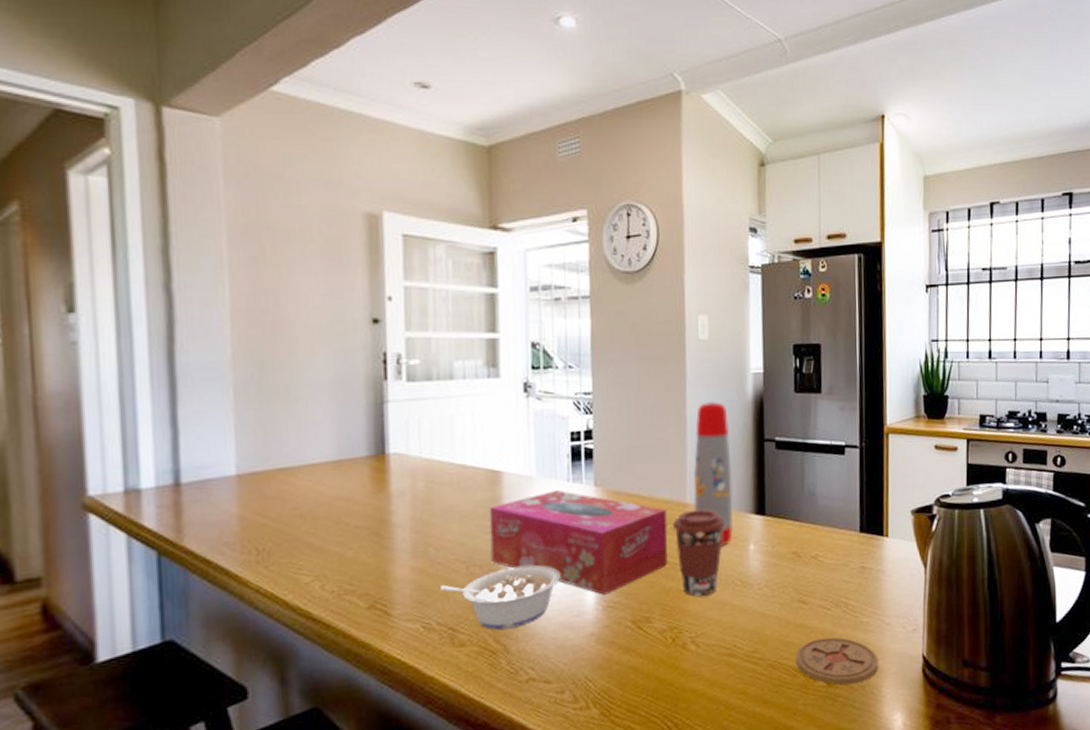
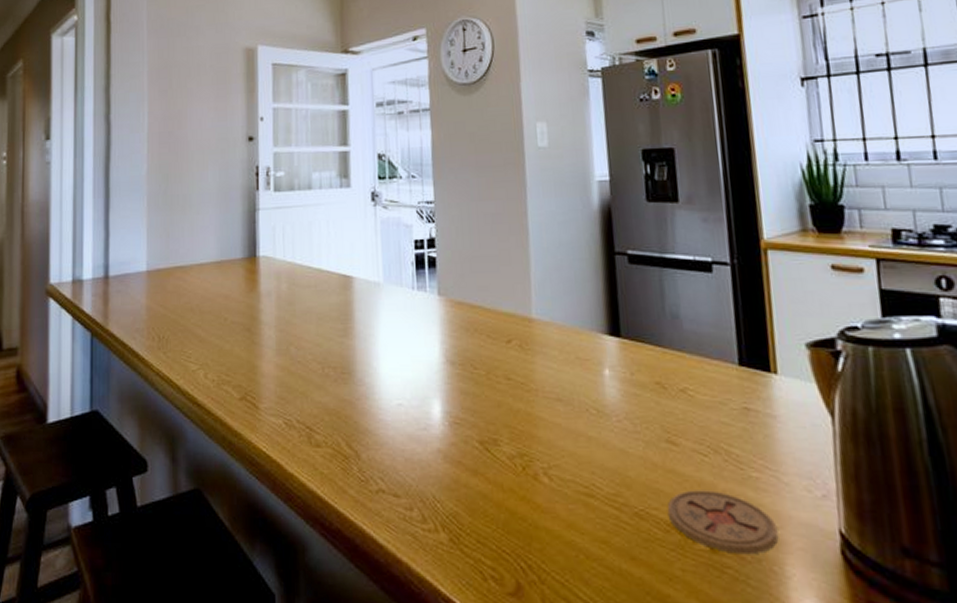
legume: present [441,565,561,630] -> none [300,372,408,434]
tissue box: present [489,489,668,595] -> none [342,296,515,410]
coffee cup: present [672,509,725,597] -> none [517,326,576,422]
water bottle: present [693,402,734,547] -> none [537,211,585,369]

